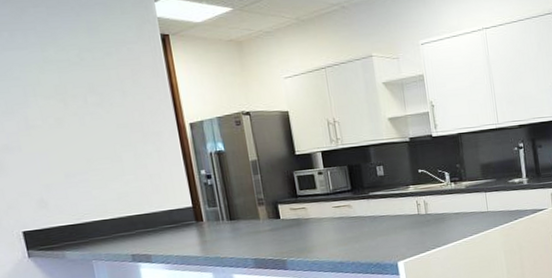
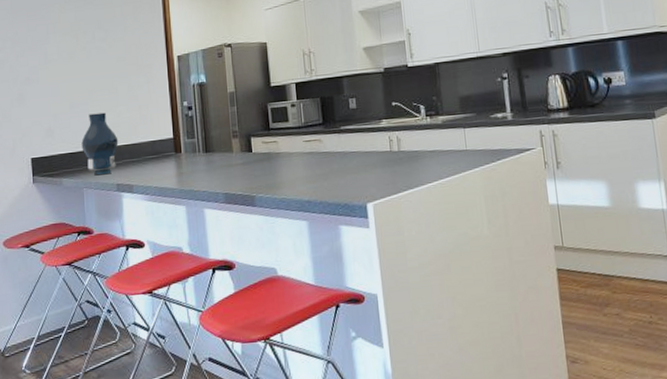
vase: none [83,182,130,247] -> present [81,112,119,176]

